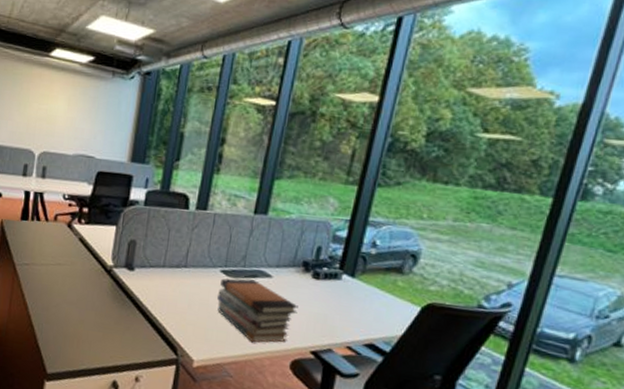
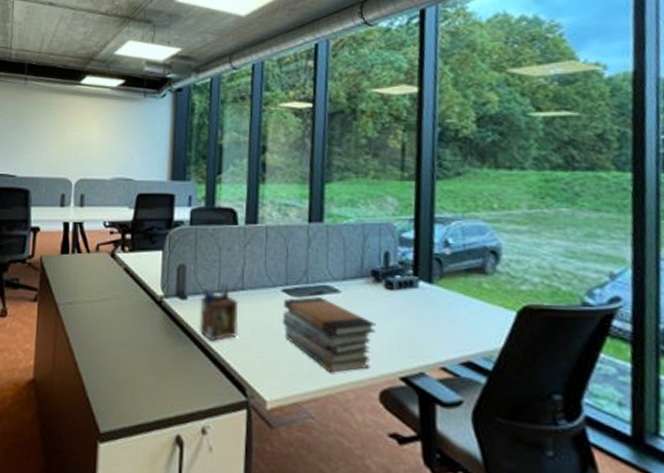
desk organizer: none [142,259,181,309] -> present [199,283,239,342]

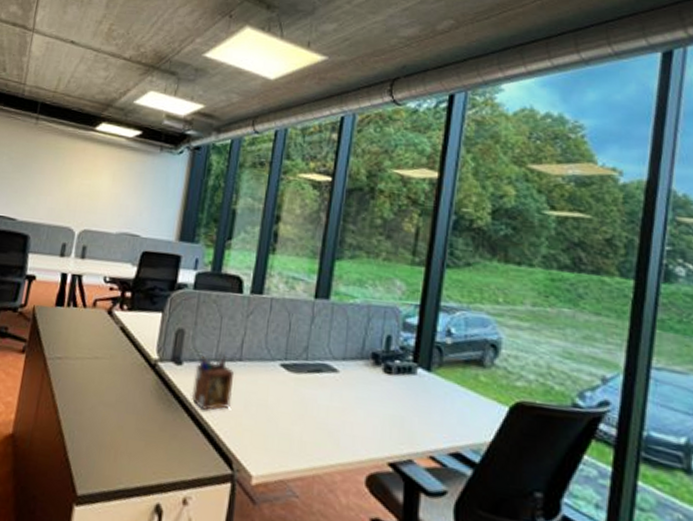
book stack: present [282,297,376,373] -> none [276,373,370,453]

